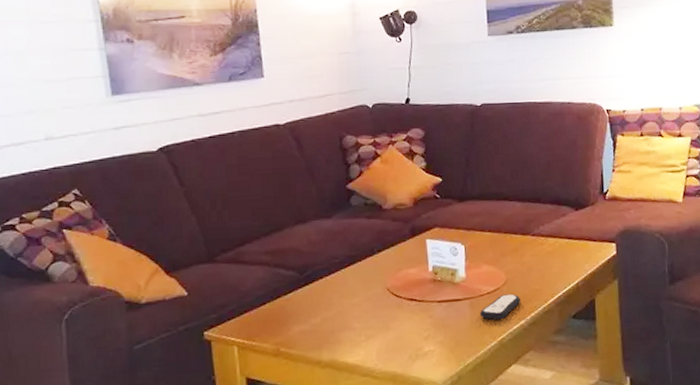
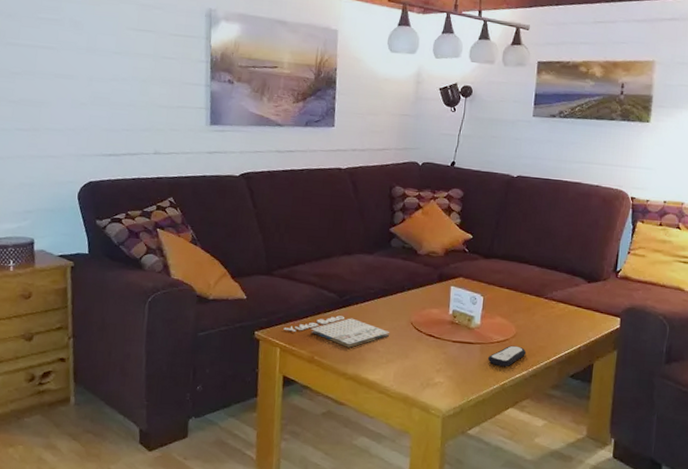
magazine: none [238,295,365,331] -> present [283,315,390,348]

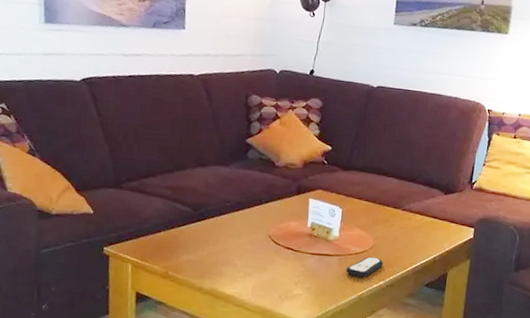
magazine: present [283,315,390,348] -> none [135,229,248,262]

